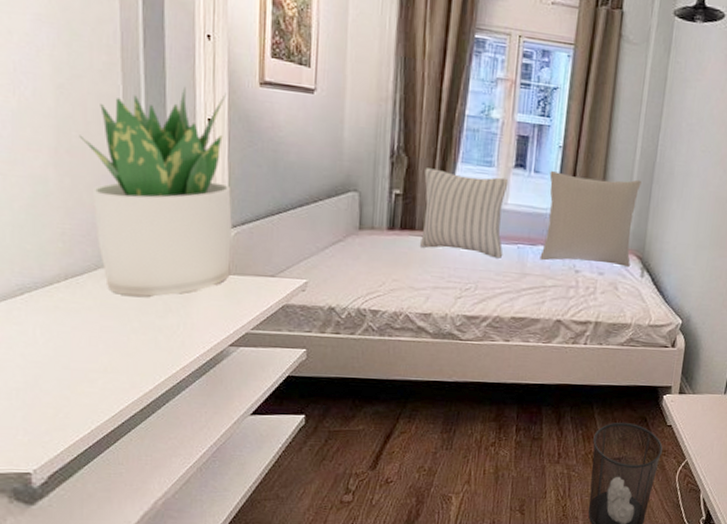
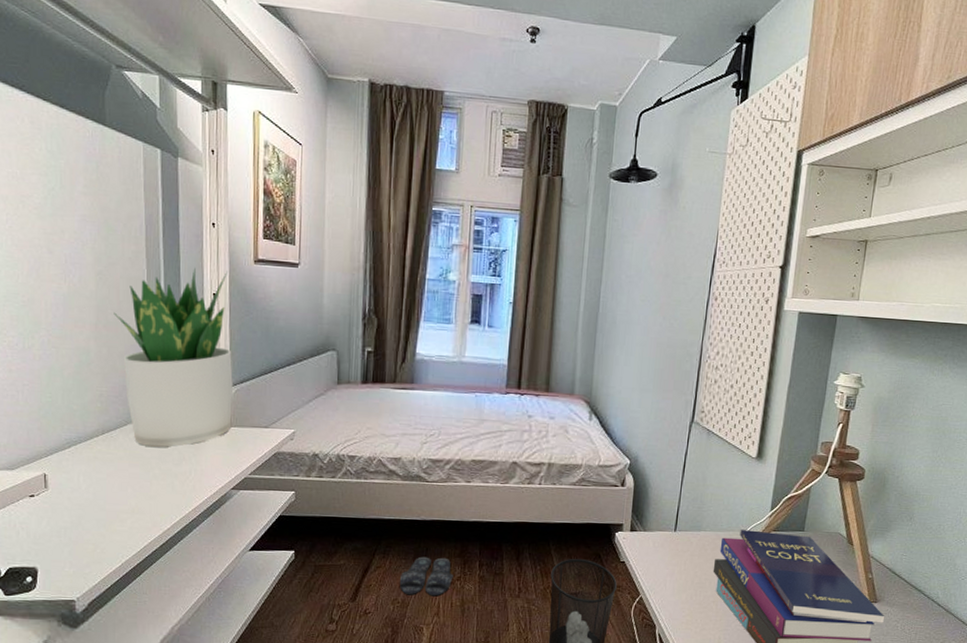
pillow: present [419,168,509,258] -> none [389,327,466,406]
slippers: none [426,421,488,463] -> present [399,556,454,597]
pillow: present [539,171,642,267] -> none [495,325,586,411]

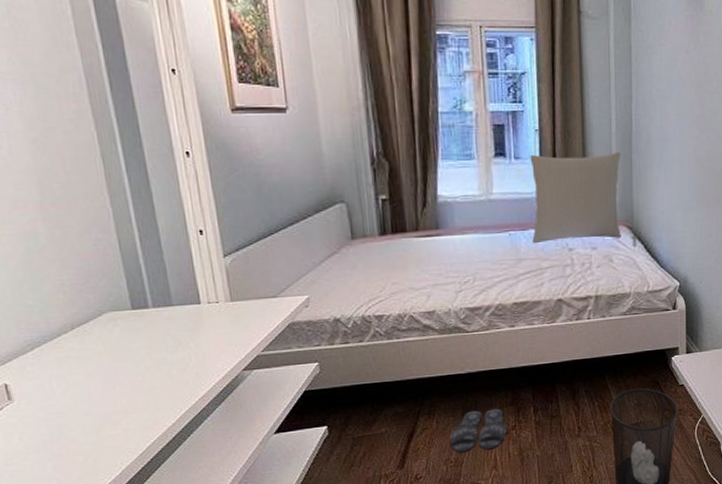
planter: present [114,267,234,448] -> none [62,123,233,337]
pillow: none [495,325,586,411] -> present [530,151,621,244]

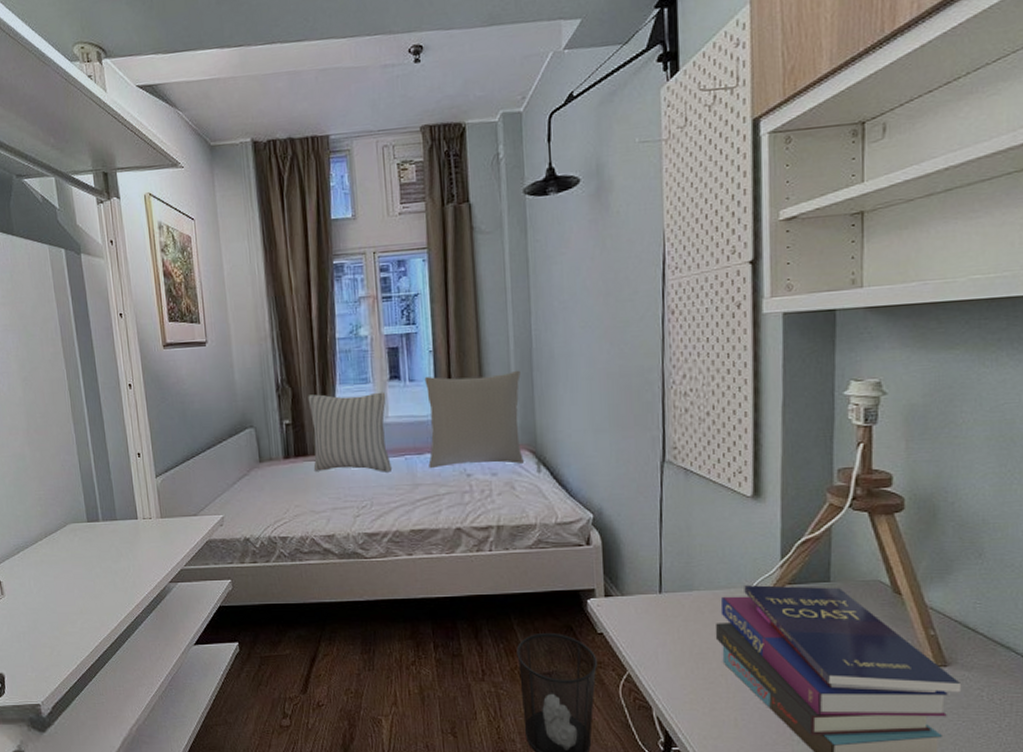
pillow: none [407,168,496,248] -> present [308,392,393,472]
slippers: present [449,408,508,453] -> none [349,640,408,684]

